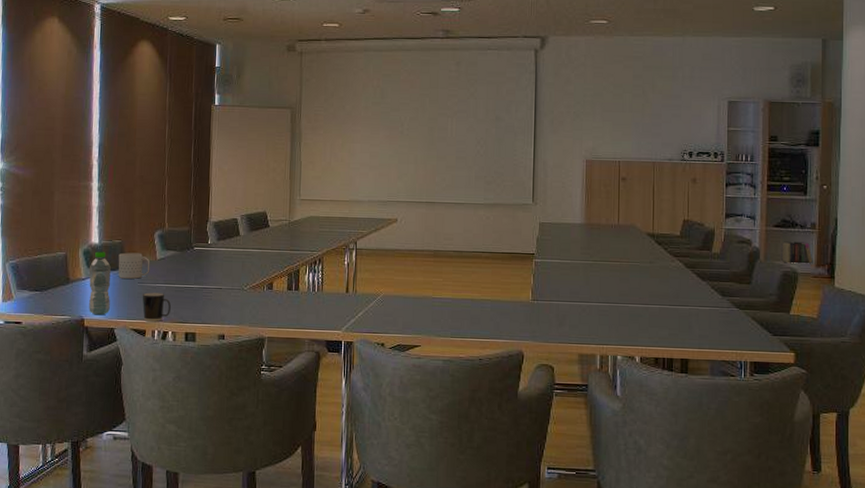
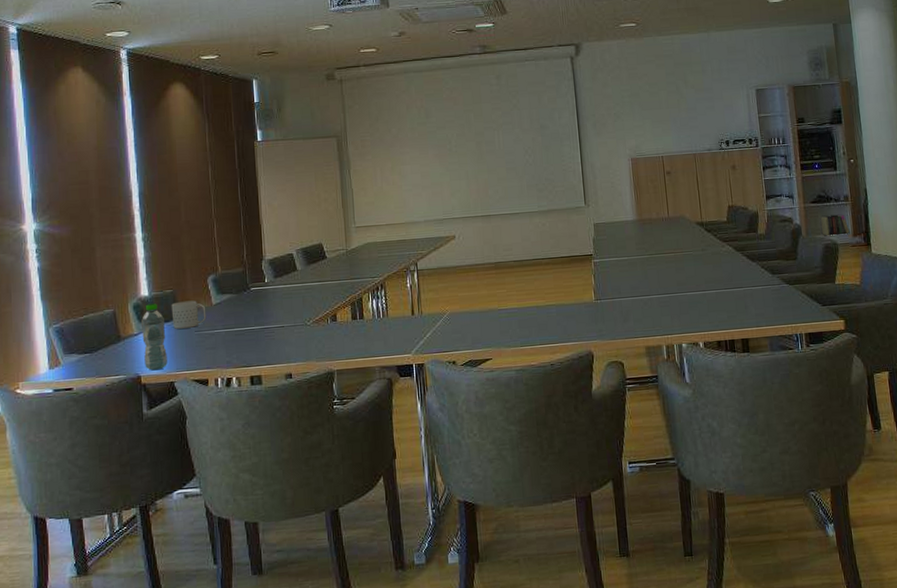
mug: present [142,292,171,321] -> none [200,338,232,370]

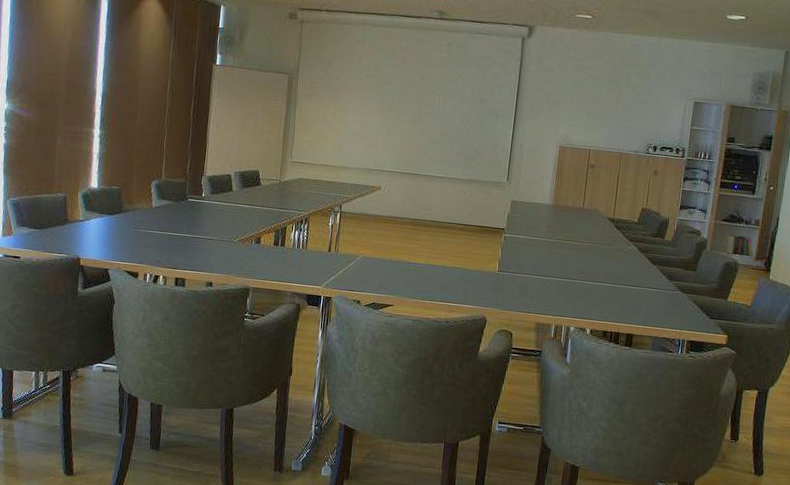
water bottle: present [141,303,167,371] -> none [85,195,108,256]
mug: present [171,300,207,329] -> none [115,198,146,224]

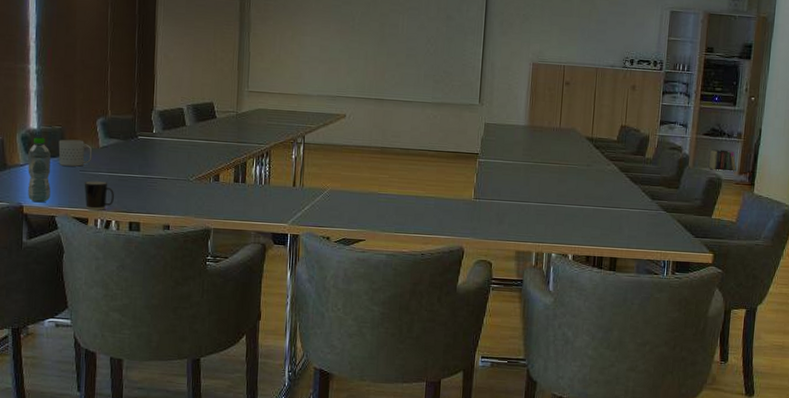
water bottle: none [85,195,108,256] -> present [28,137,51,203]
mug: none [115,198,146,224] -> present [58,139,93,167]
mug: none [136,238,164,266] -> present [84,180,114,210]

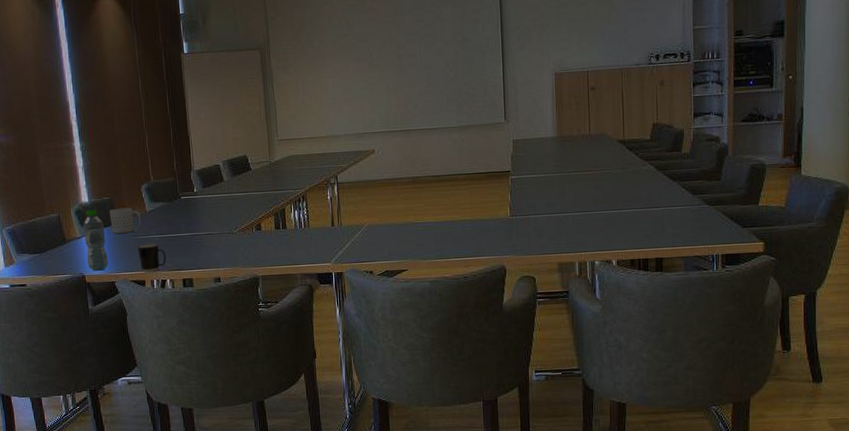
books: present [709,149,737,171] -> none [750,134,780,157]

